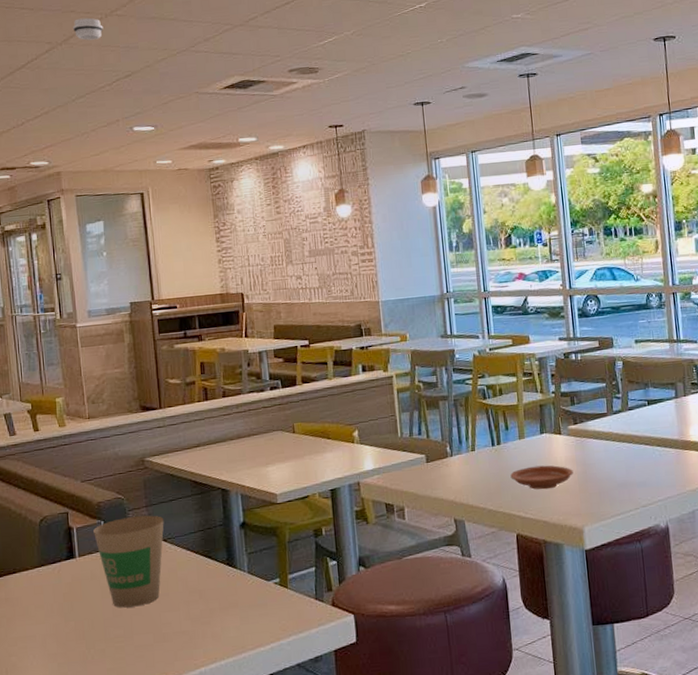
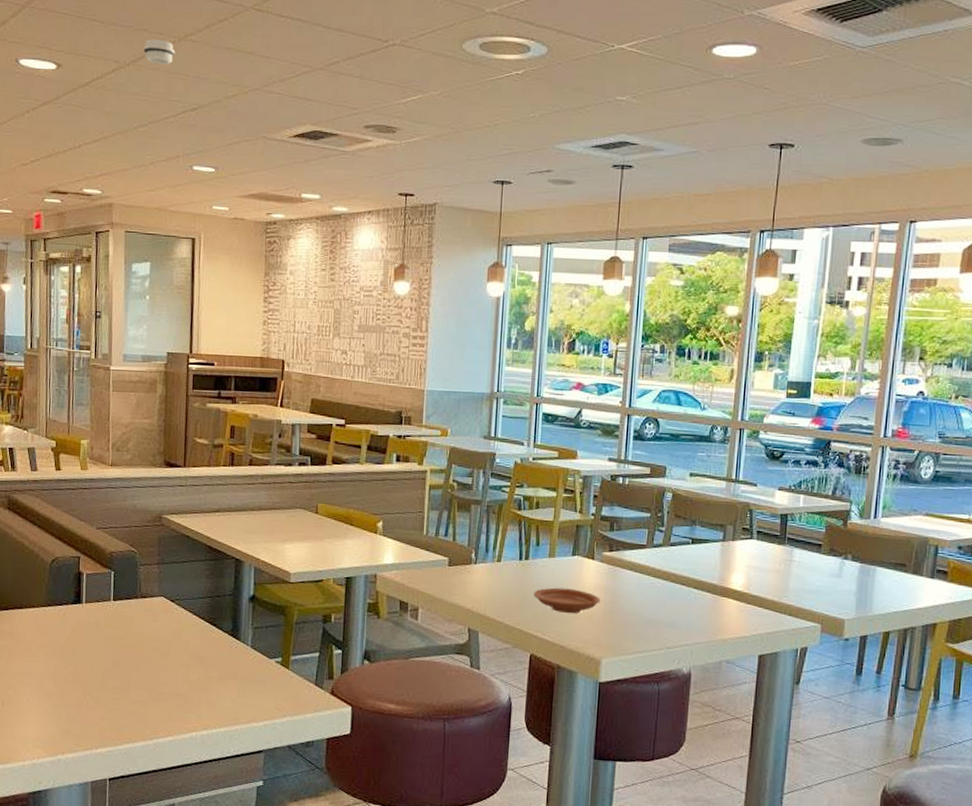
paper cup: present [93,515,164,608] -> none [103,571,174,662]

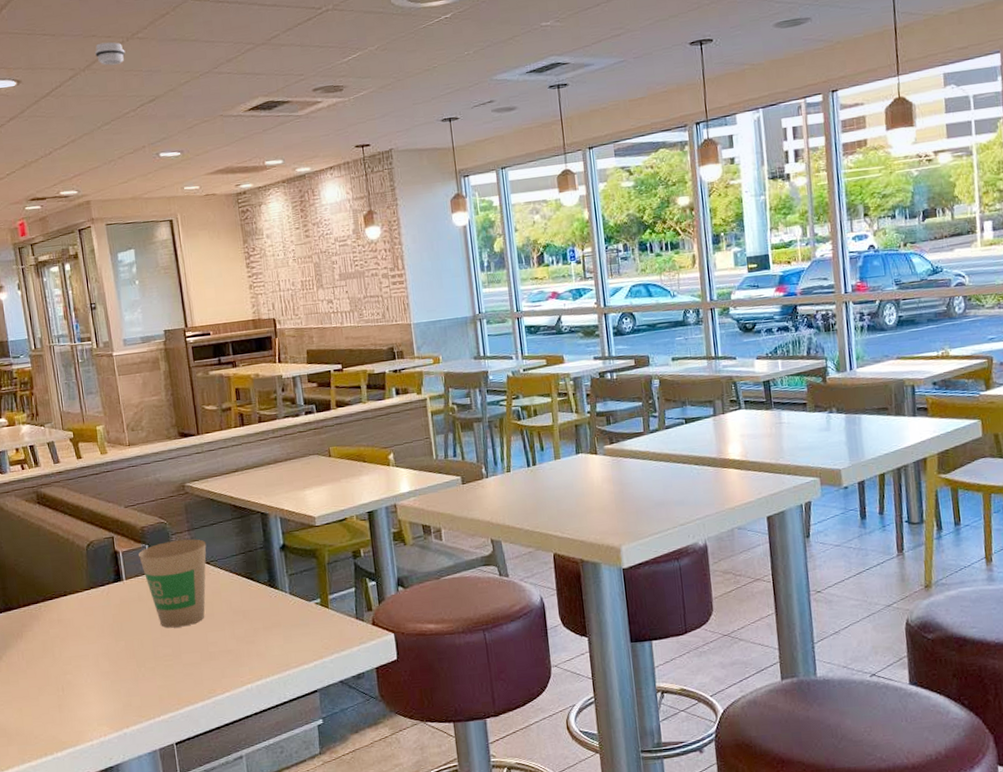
paper cup: none [103,571,174,662] -> present [139,539,207,628]
plate: present [534,587,600,614] -> none [546,485,610,510]

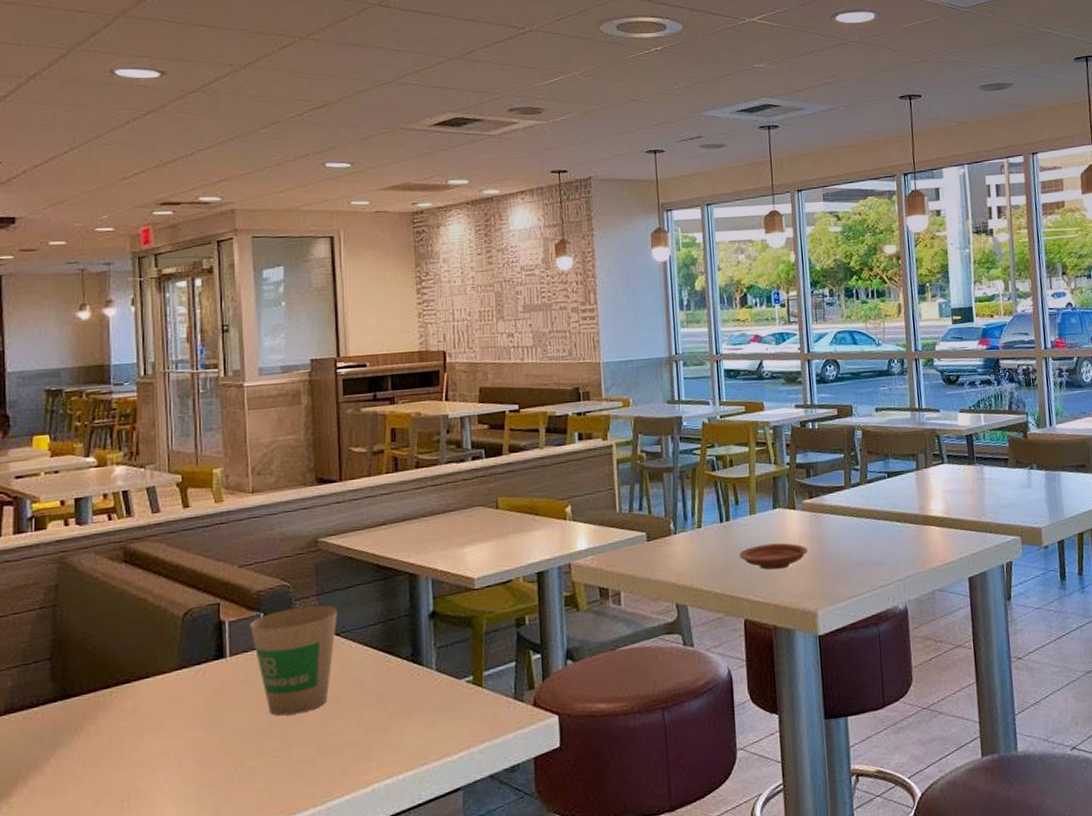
smoke detector: present [95,41,126,66] -> none [260,40,297,65]
plate: none [546,485,610,510] -> present [739,543,808,570]

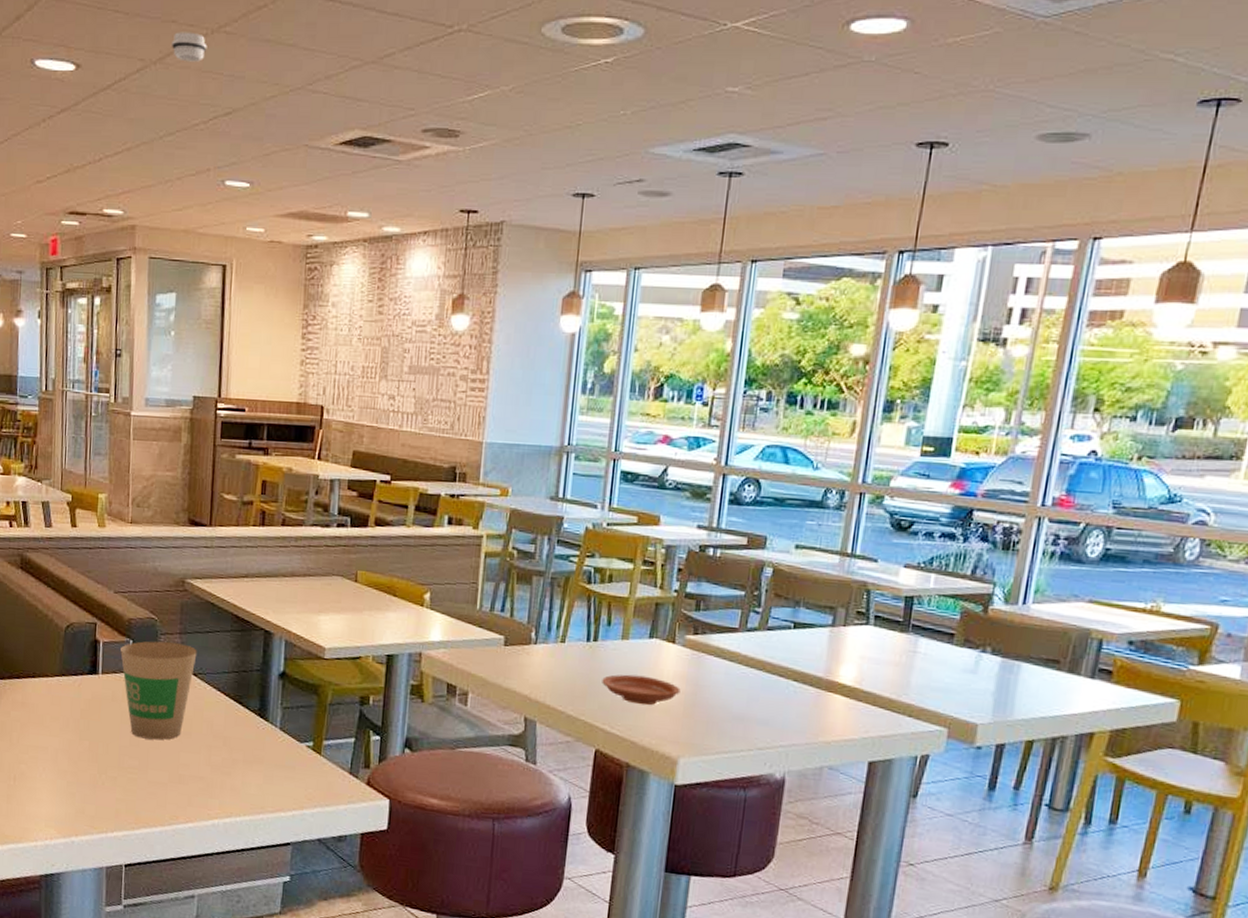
smoke detector: none [260,40,297,65] -> present [172,32,207,62]

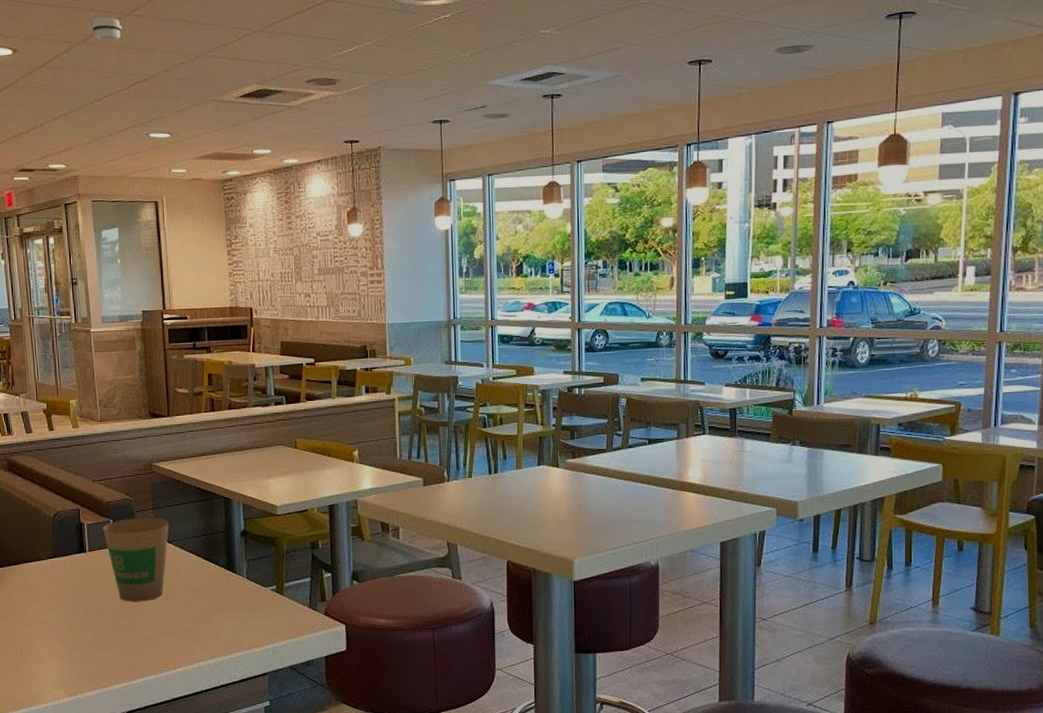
plate: present [602,674,681,706] -> none [505,496,568,520]

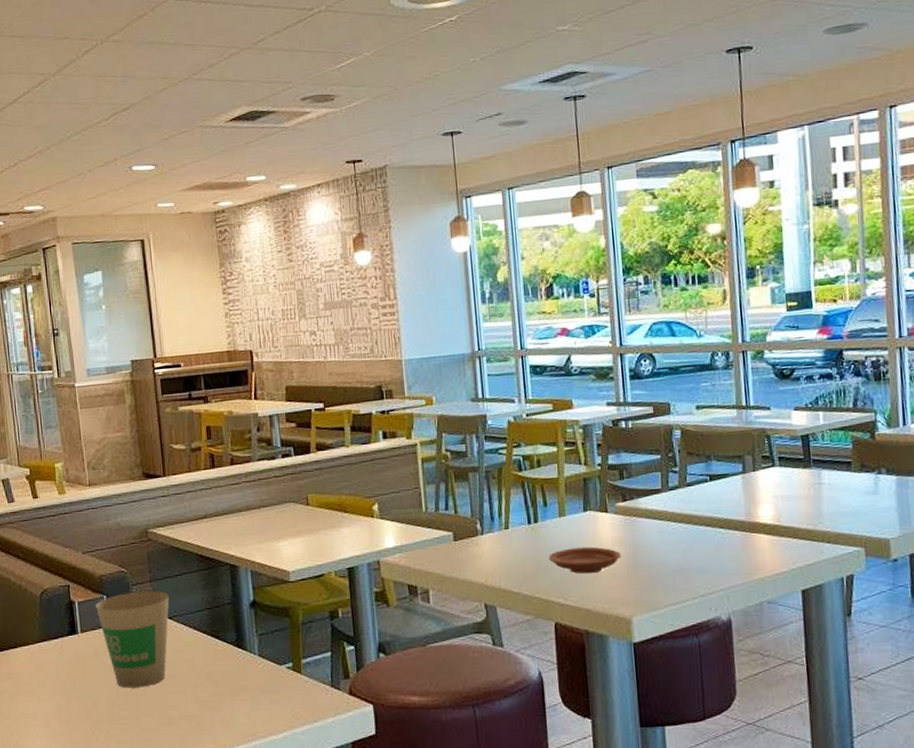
smoke detector: present [92,17,122,41] -> none [67,44,99,71]
plate: none [505,496,568,520] -> present [548,546,621,574]

